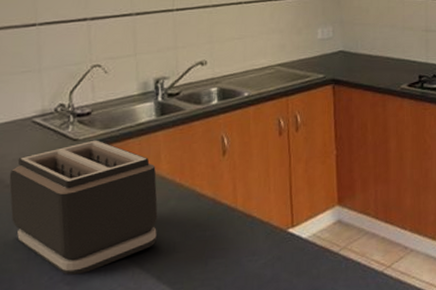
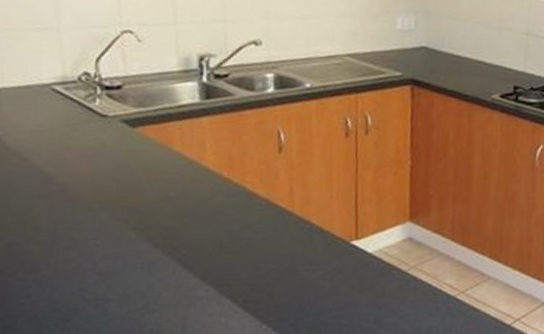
toaster: present [9,140,158,275] -> none [26,118,202,265]

